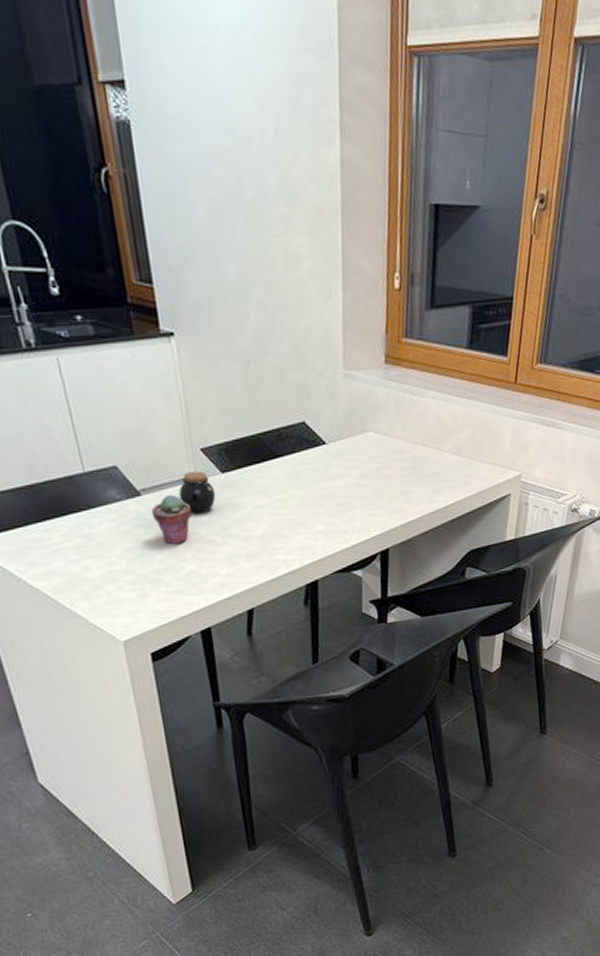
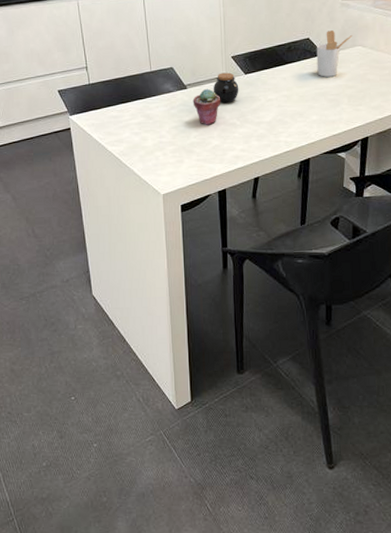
utensil holder: none [315,411,361,474] -> present [316,30,353,77]

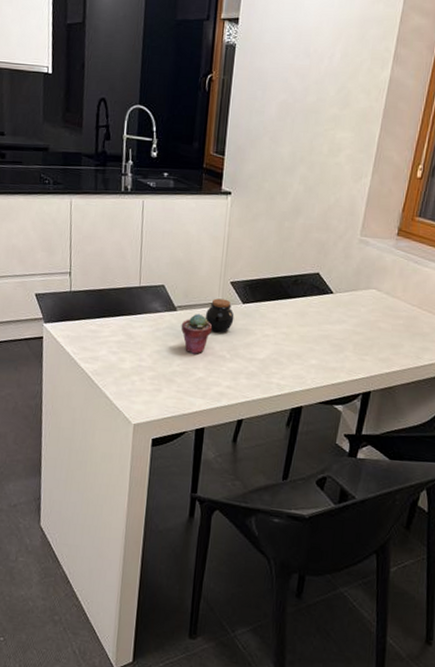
utensil holder: present [316,30,353,77] -> none [323,267,368,319]

